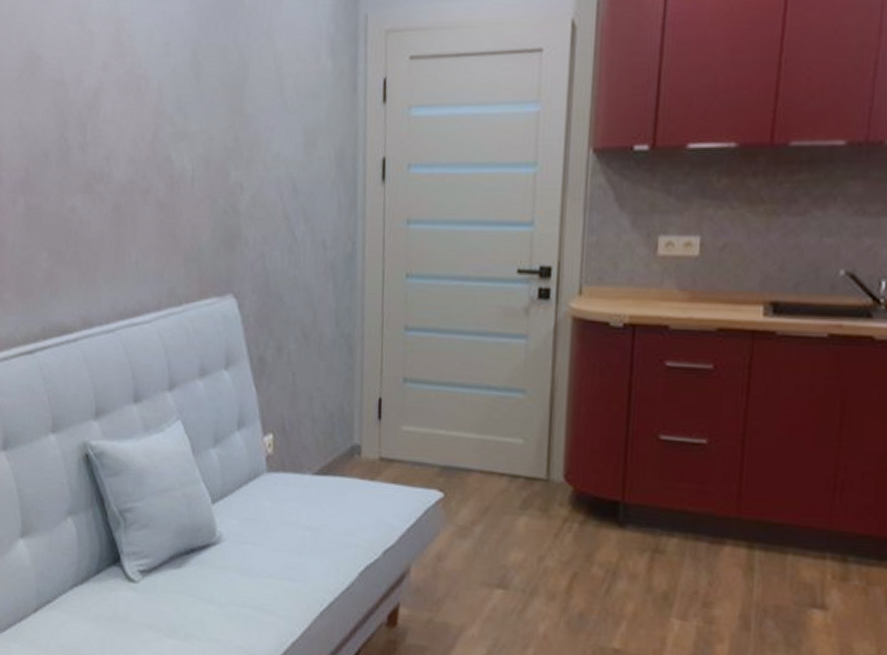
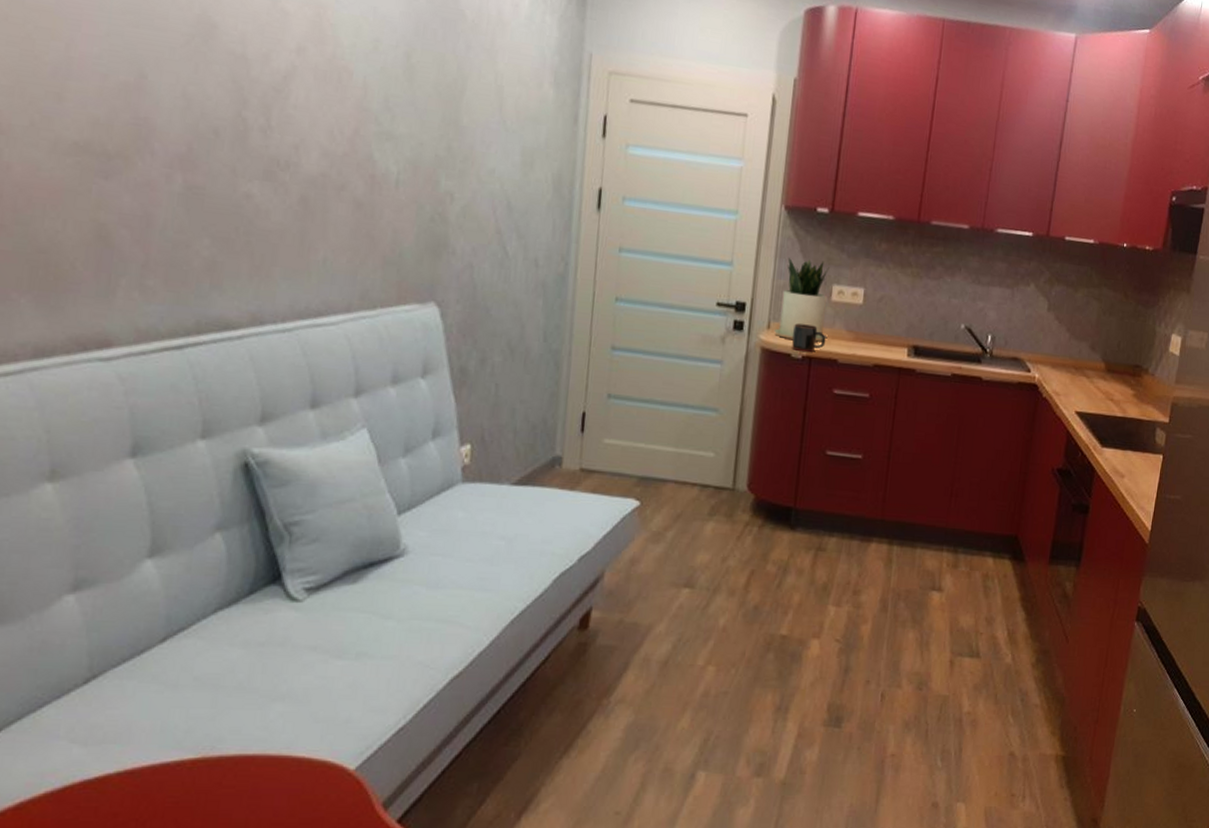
planter: none [586,208,655,306] -> present [773,258,829,342]
mug: none [609,286,653,318] -> present [791,323,826,352]

